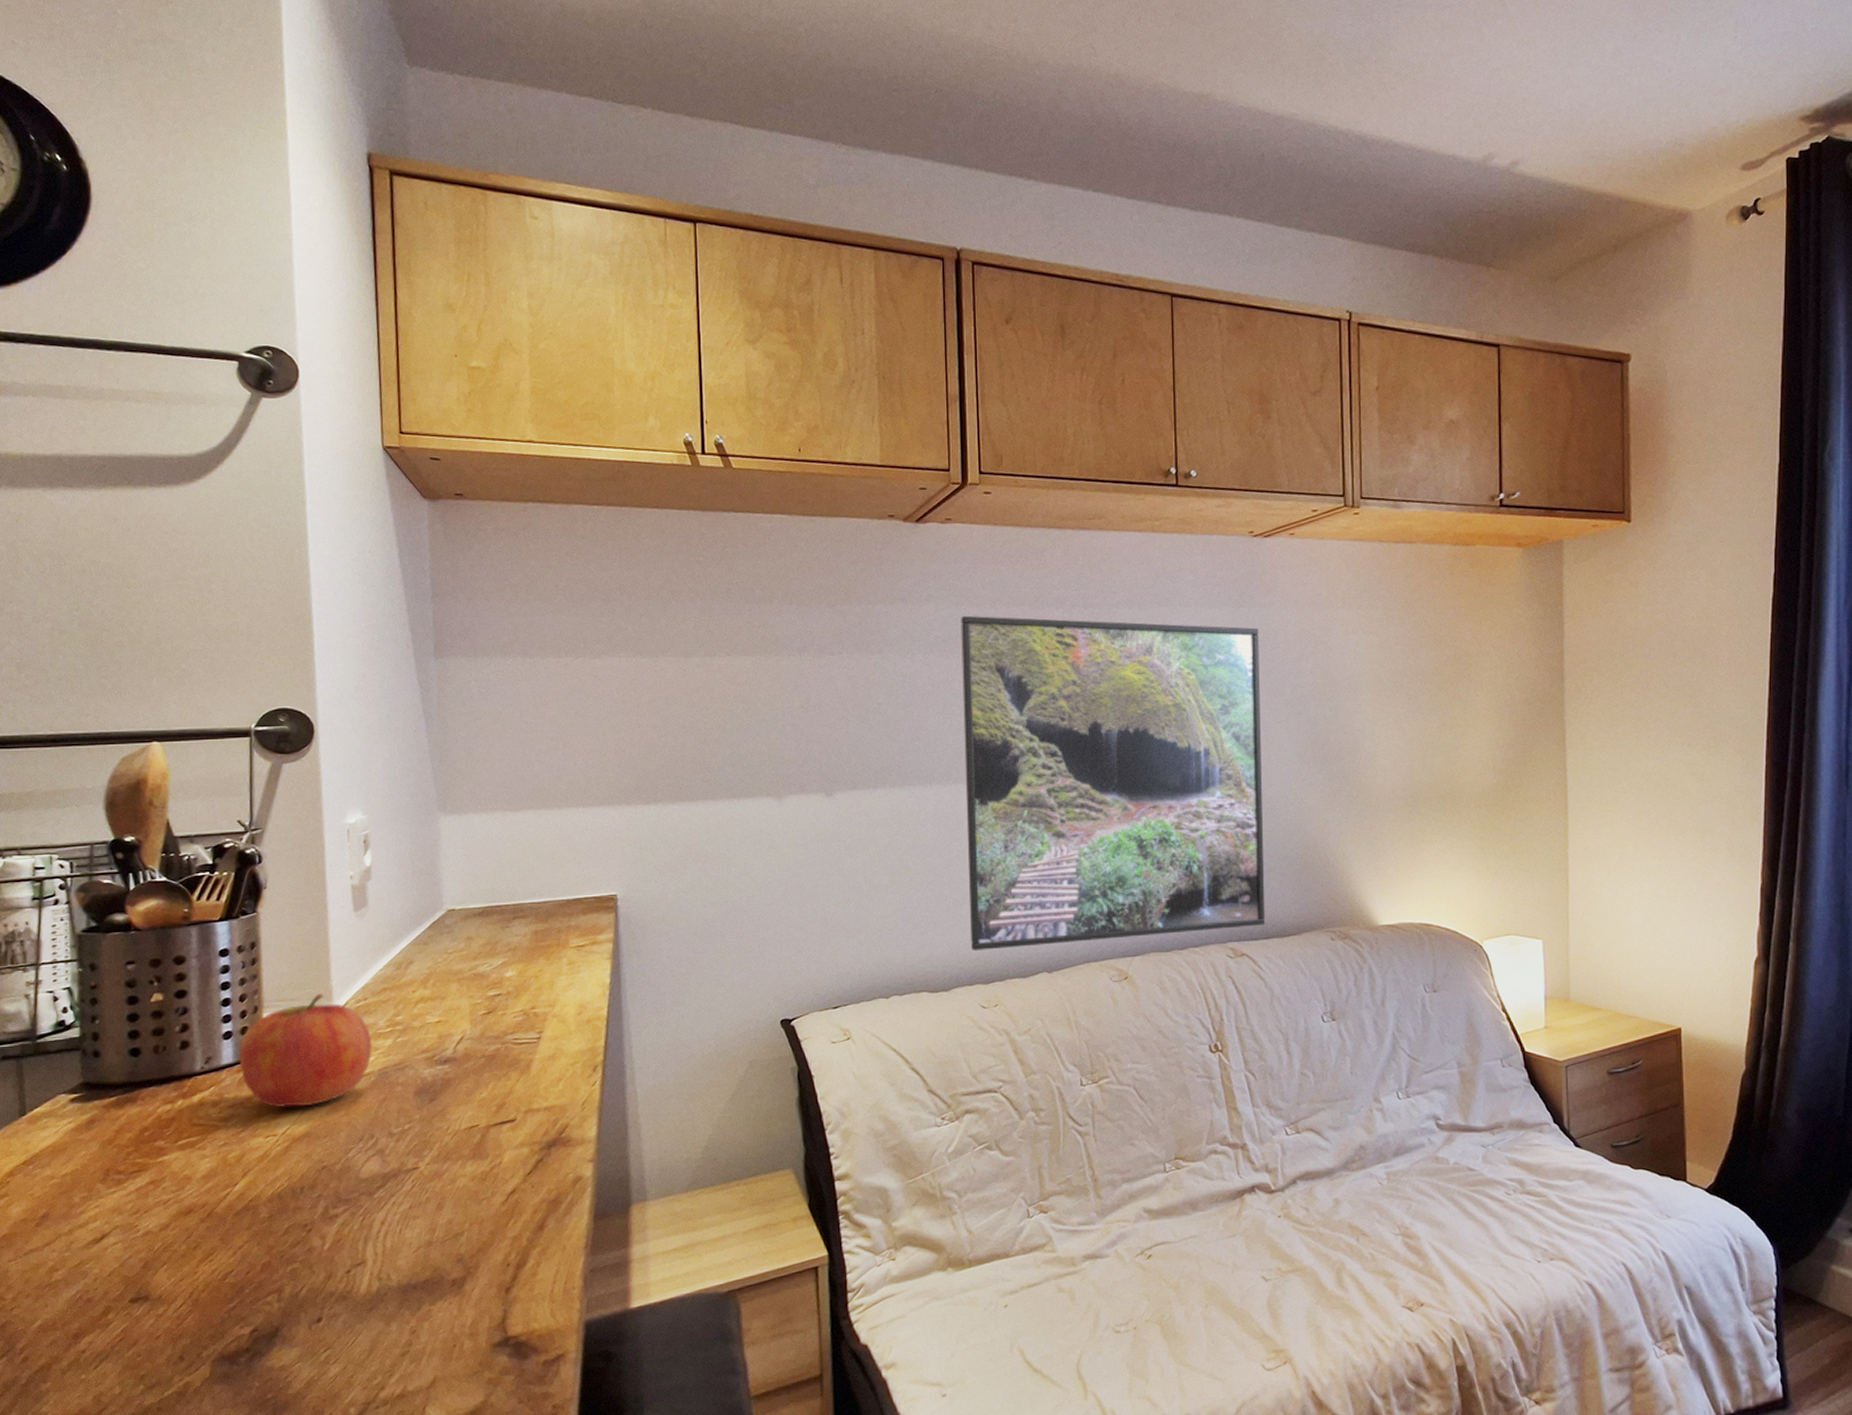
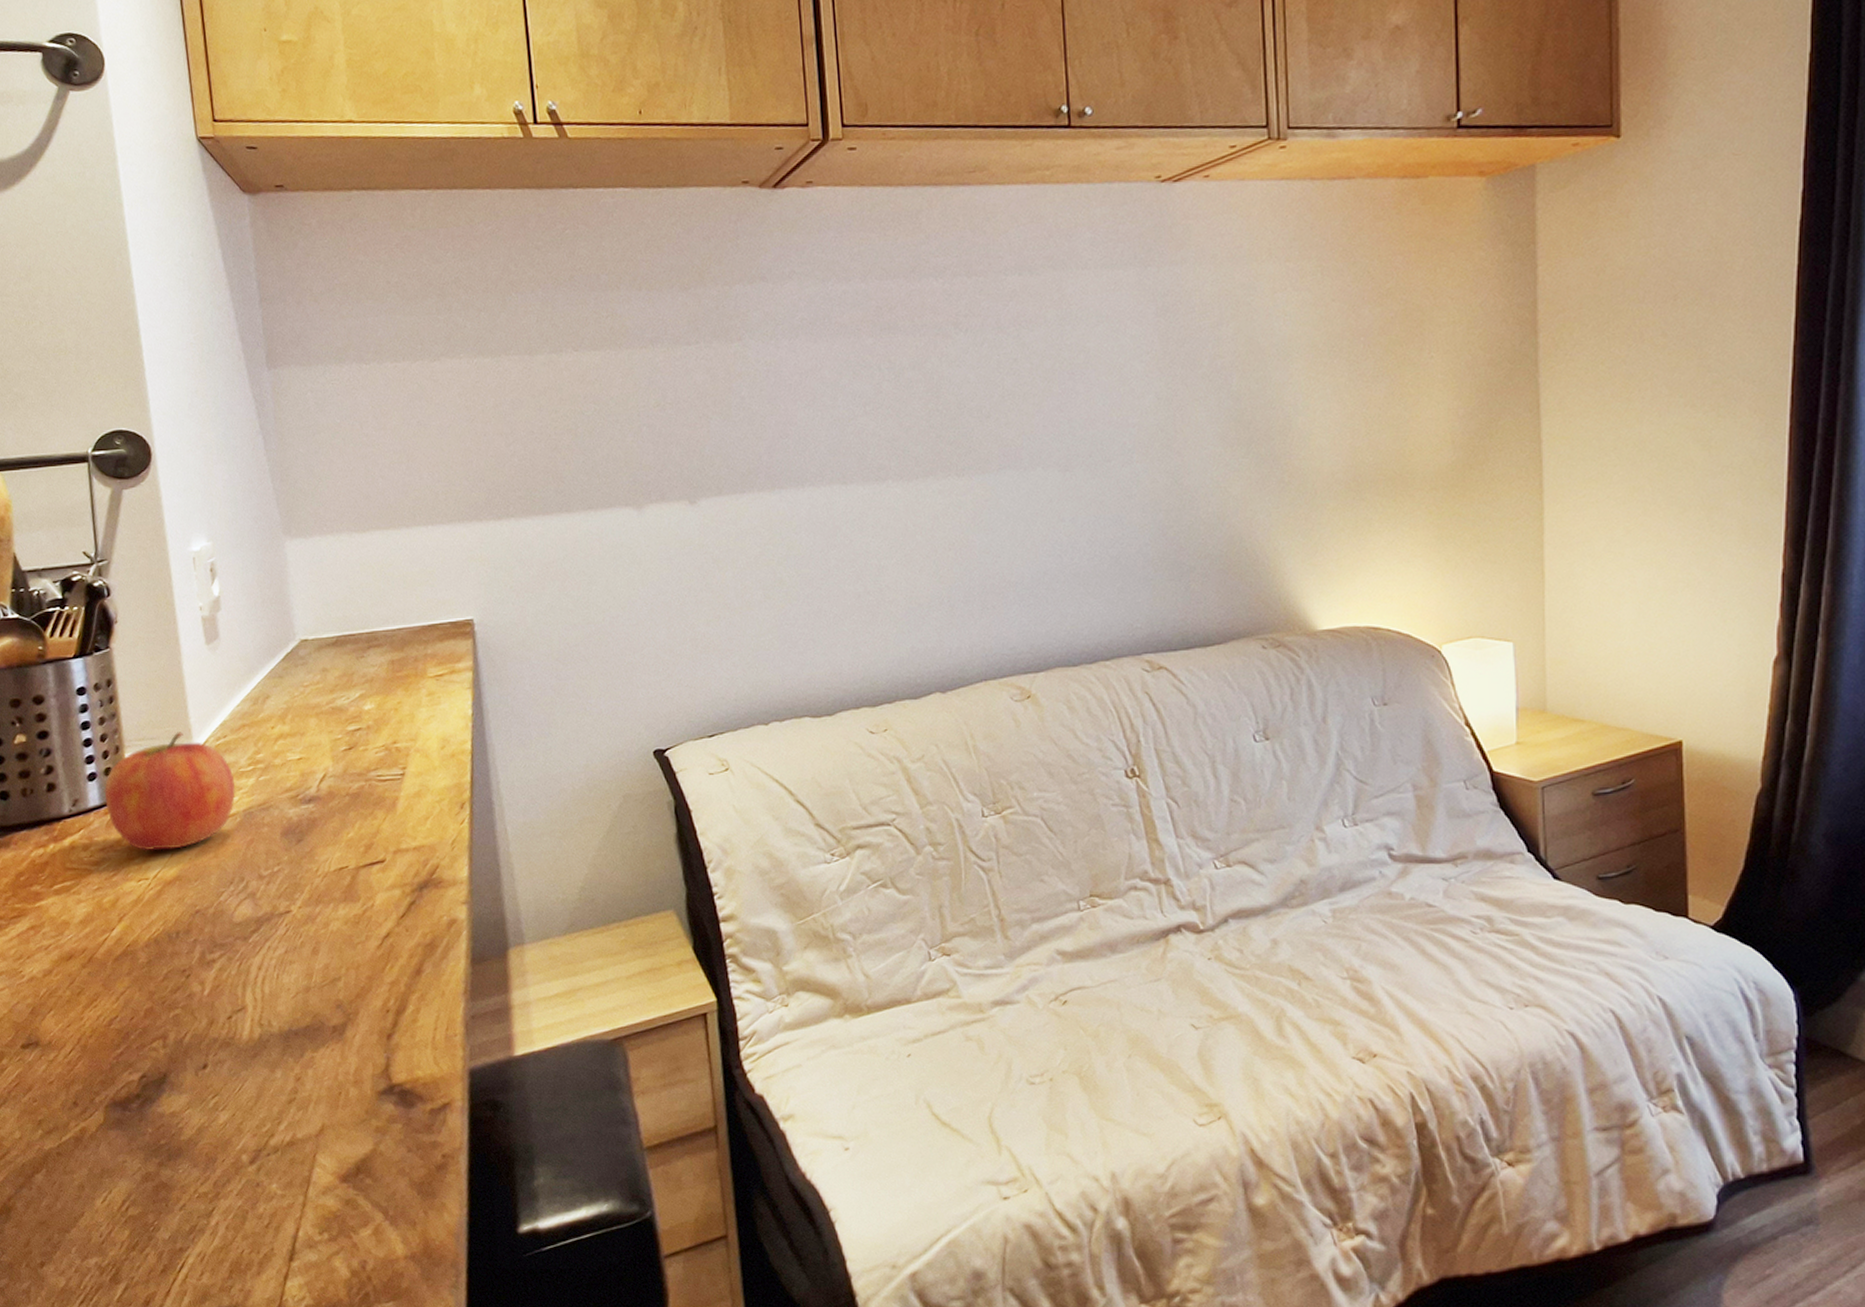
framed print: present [961,615,1266,950] -> none [828,289,1186,670]

